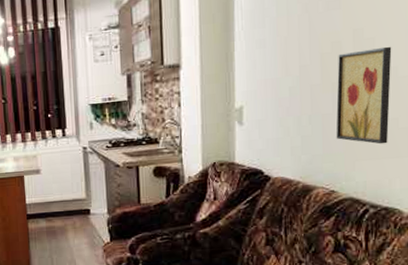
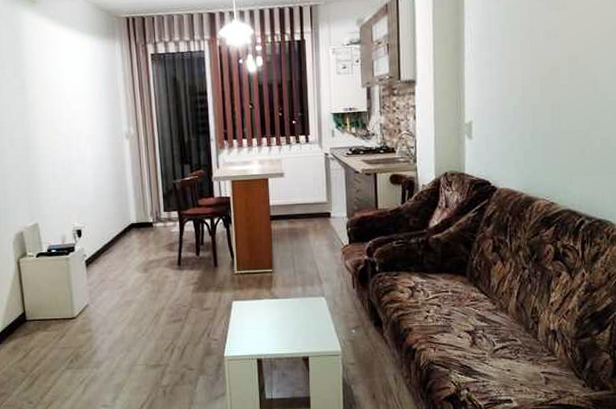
wall art: present [336,46,392,144] -> none [554,73,603,162]

